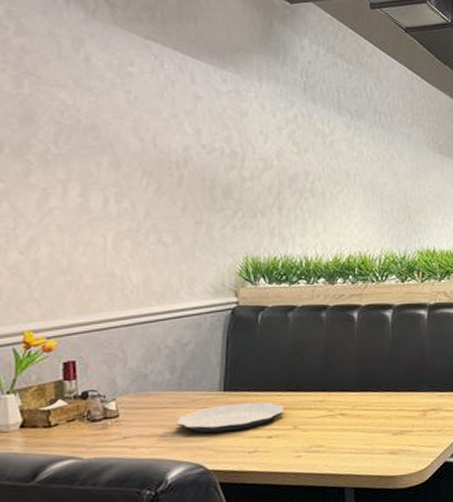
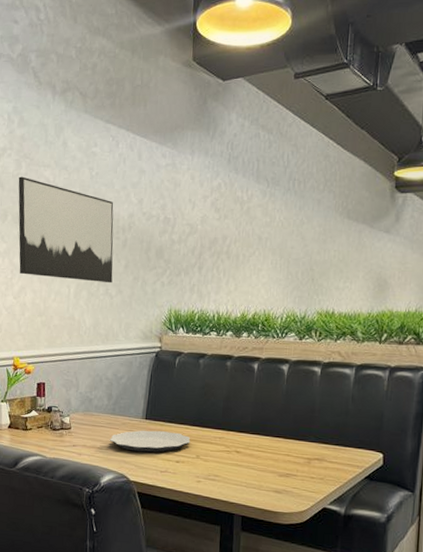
wall art: none [18,97,167,230] -> present [18,176,114,284]

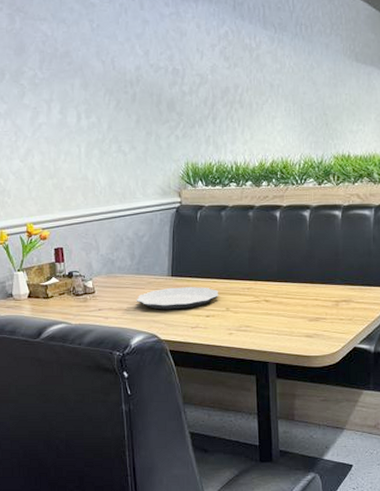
wall art: present [18,176,114,284] -> none [13,31,125,140]

